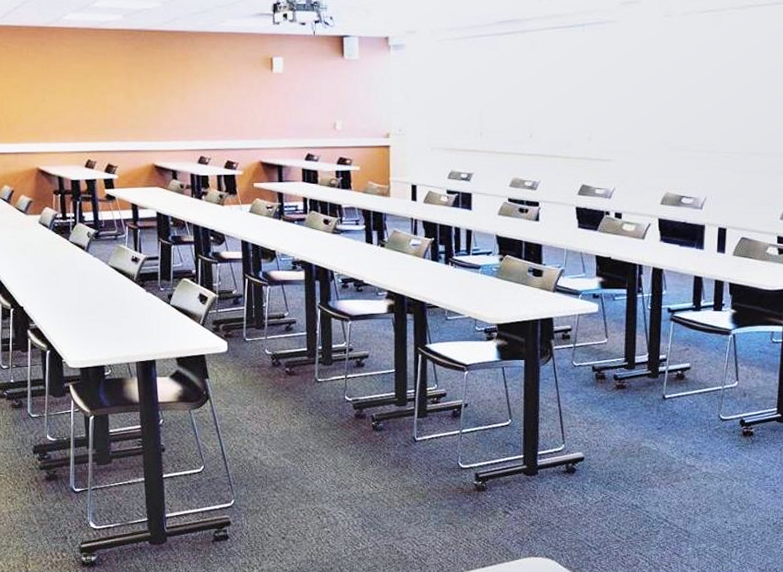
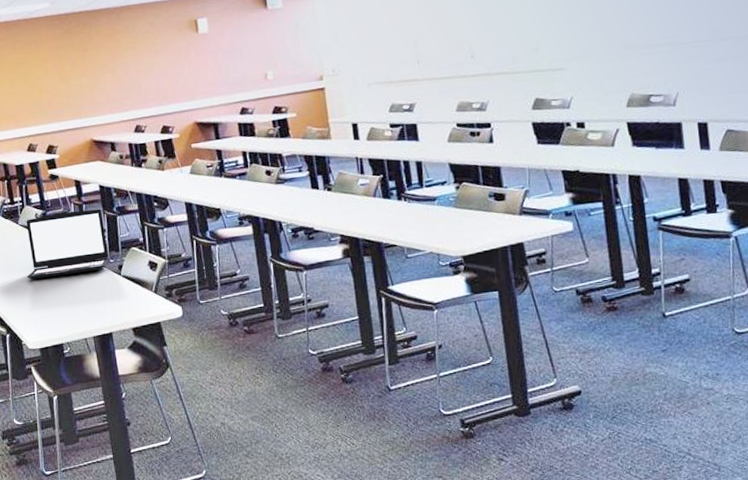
laptop: none [73,234,160,299] -> present [26,209,110,280]

